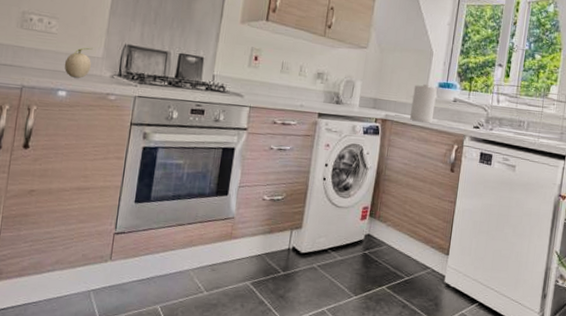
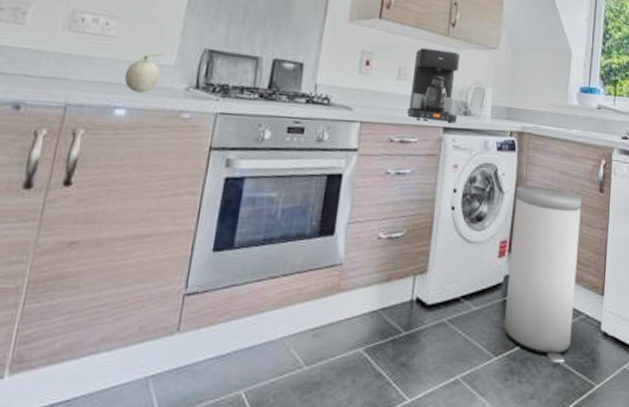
coffee maker: none [288,46,335,110] -> present [407,47,461,123]
pedal bin: none [362,163,434,306] -> present [503,185,582,365]
paper towel holder: present [410,84,437,123] -> none [550,89,578,135]

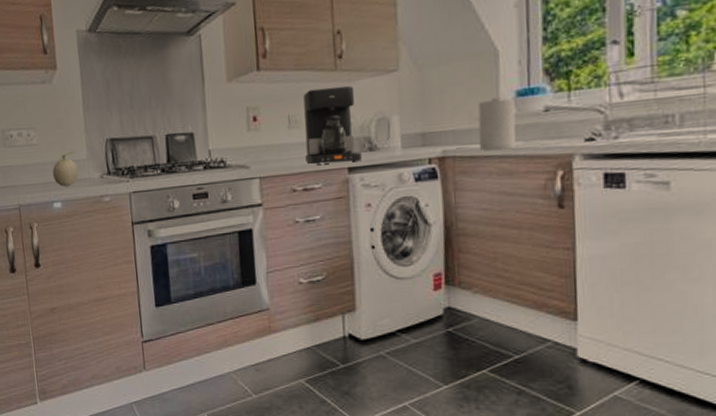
pedal bin: present [503,185,582,365] -> none [445,211,538,392]
paper towel holder: none [550,89,578,135] -> present [477,96,517,150]

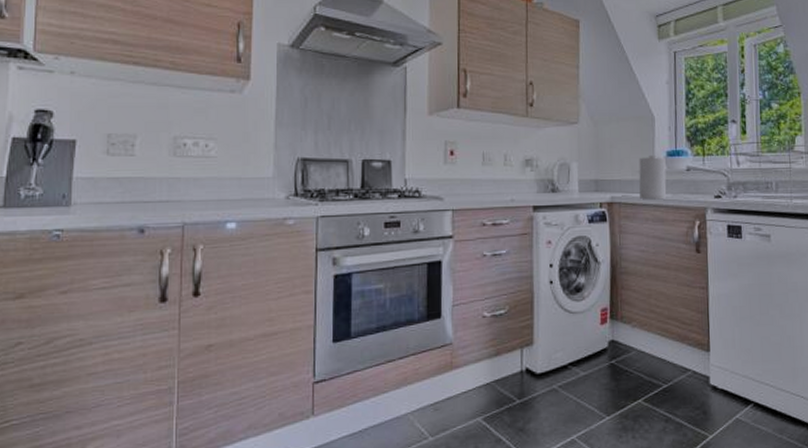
fruit: present [52,150,79,186] -> none [229,167,261,205]
coffee maker: present [303,86,362,165] -> none [496,131,545,202]

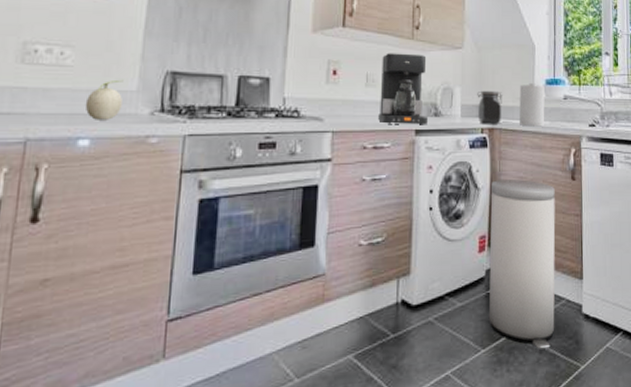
fruit: none [229,167,261,205] -> present [85,79,124,120]
coffee maker: none [496,131,545,202] -> present [378,53,428,125]
jar: none [594,164,621,200] -> present [477,90,502,125]
pedal bin: none [611,253,681,419] -> present [488,179,556,350]

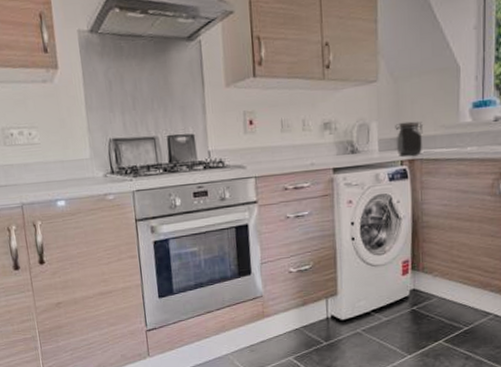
fruit: present [85,79,124,120] -> none [55,150,82,185]
coffee maker: present [378,53,428,125] -> none [295,94,345,166]
pedal bin: present [488,179,556,350] -> none [413,207,483,357]
paper towel holder: present [519,82,545,127] -> none [442,107,472,154]

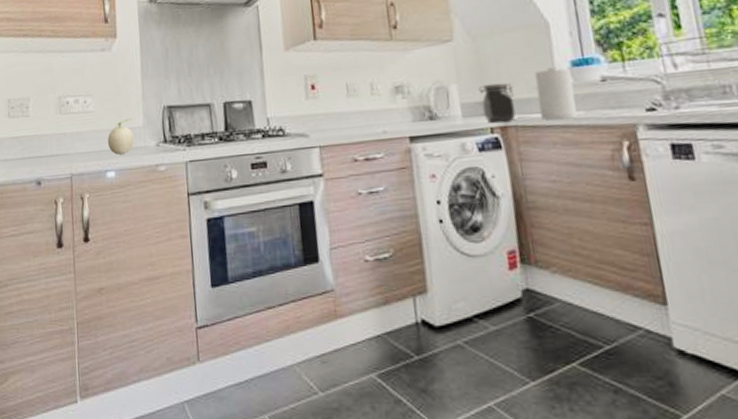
fruit: none [55,150,82,185] -> present [107,118,134,155]
paper towel holder: none [442,107,472,154] -> present [534,66,578,120]

